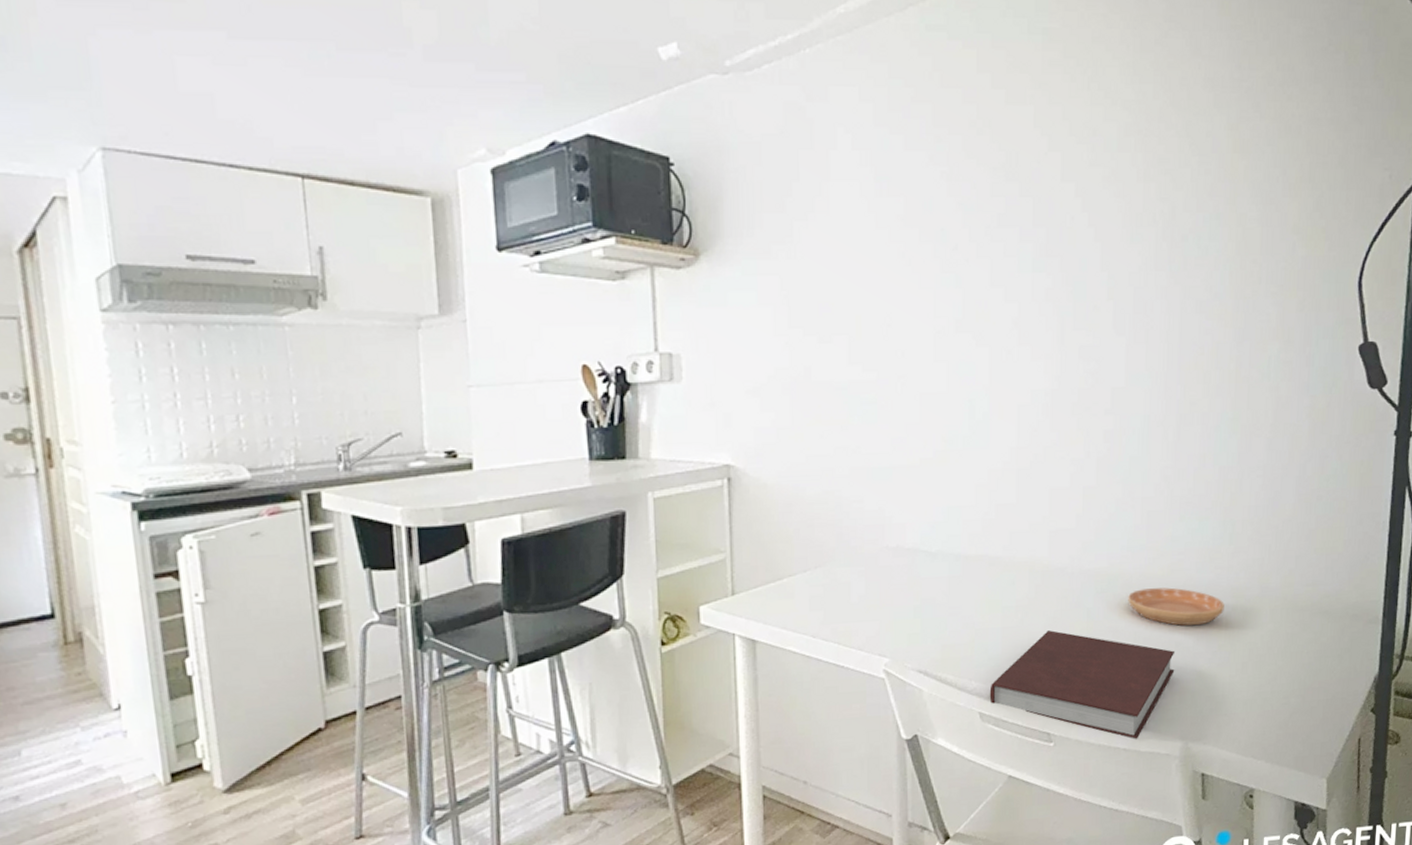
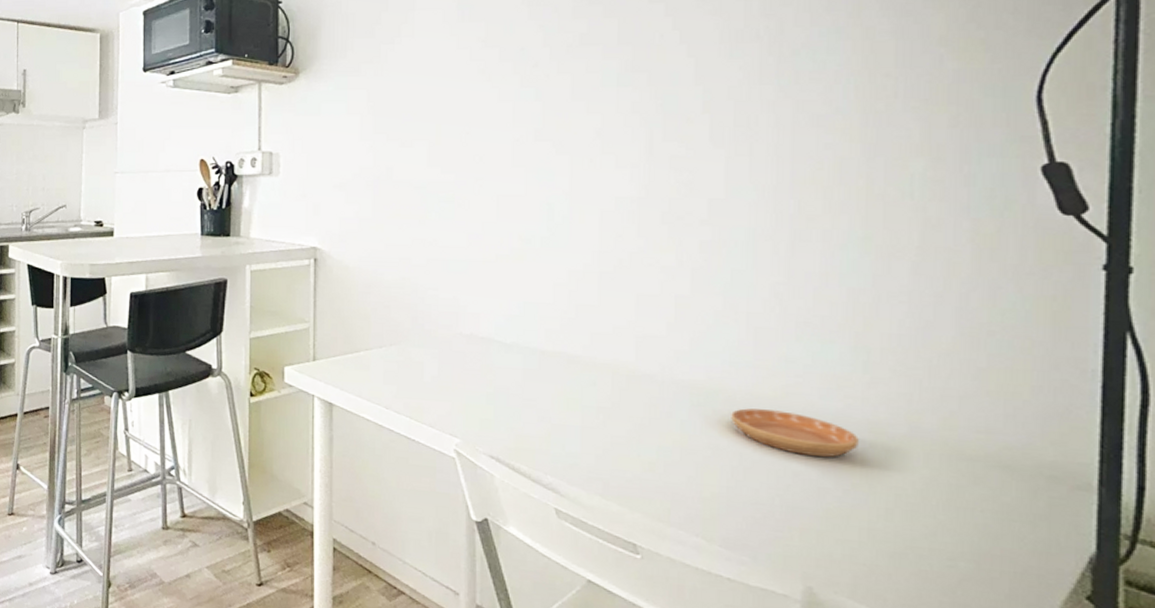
notebook: present [989,630,1176,739] -> none [566,437,794,571]

